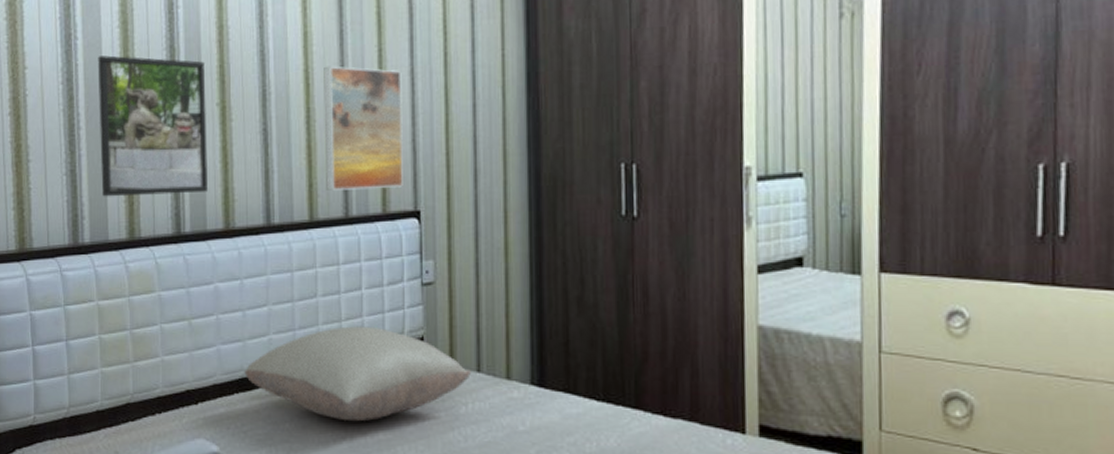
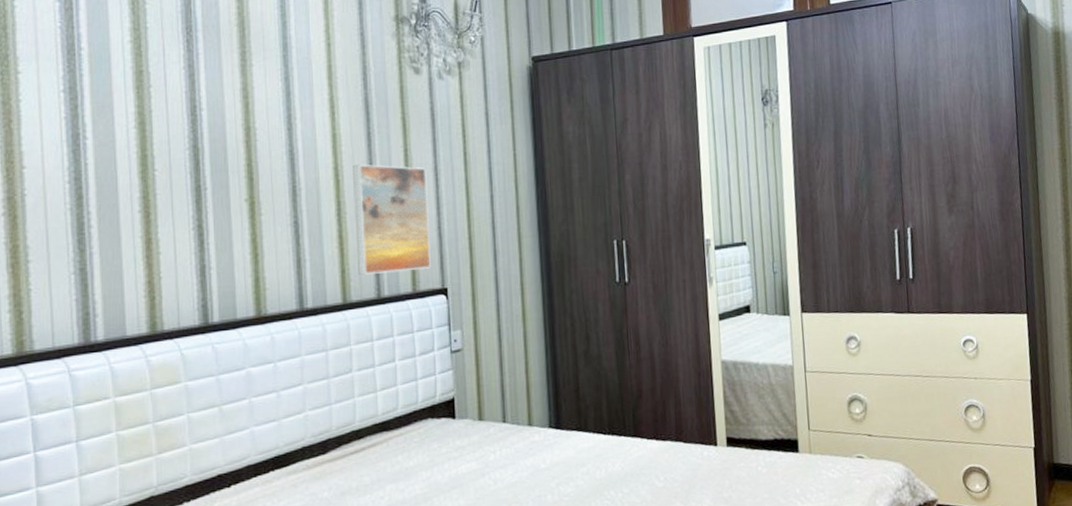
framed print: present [97,55,208,197] -> none [111,155,237,294]
pillow: present [244,326,471,422] -> none [280,393,497,482]

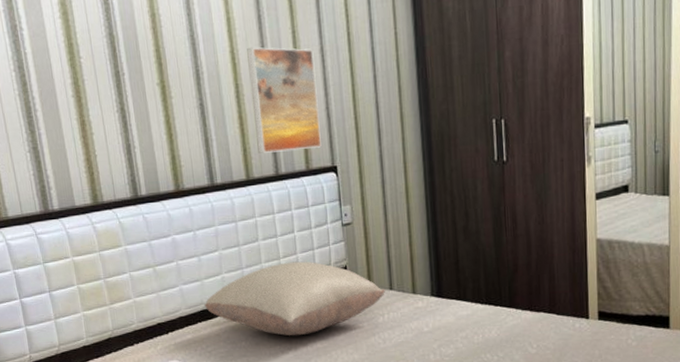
pillow: none [280,393,497,482] -> present [204,261,385,336]

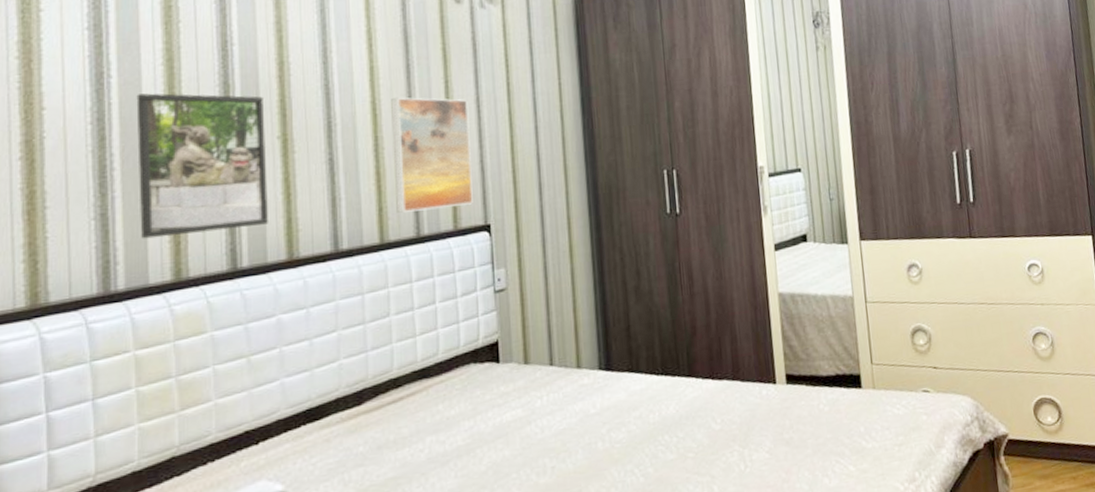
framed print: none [44,44,157,169] -> present [136,93,268,239]
pillow: present [204,261,385,336] -> none [312,337,544,434]

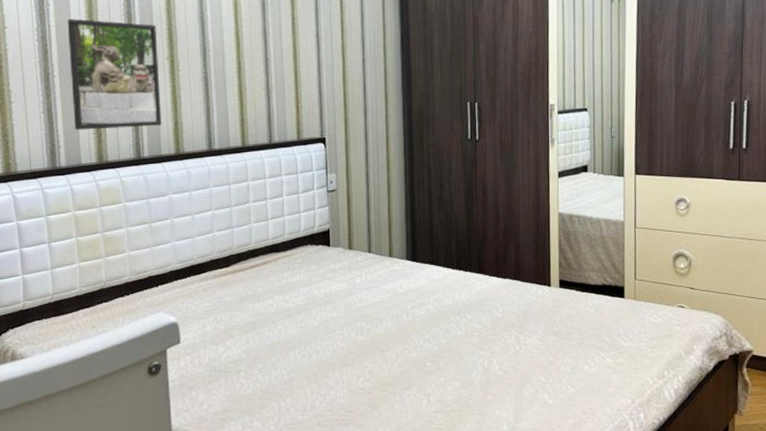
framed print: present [391,97,473,213] -> none [250,30,312,124]

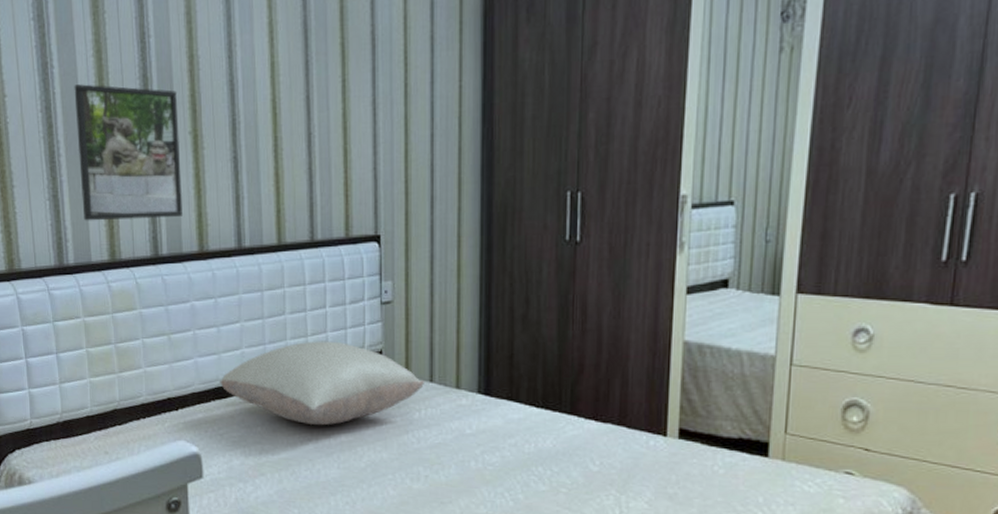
pillow: none [194,223,364,293] -> present [220,341,424,426]

